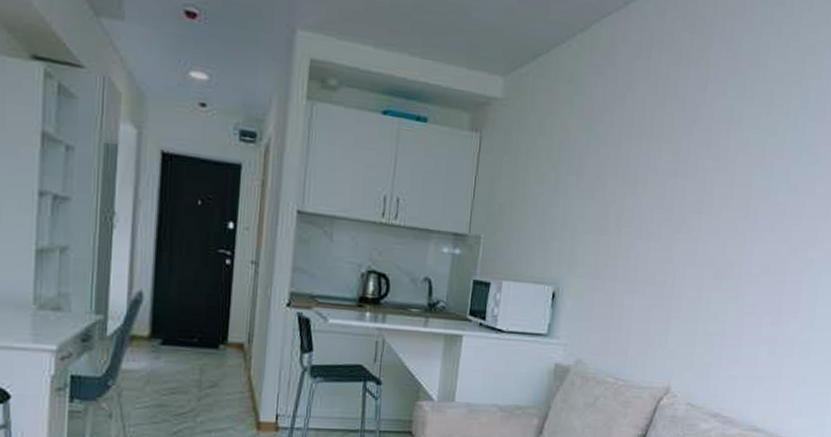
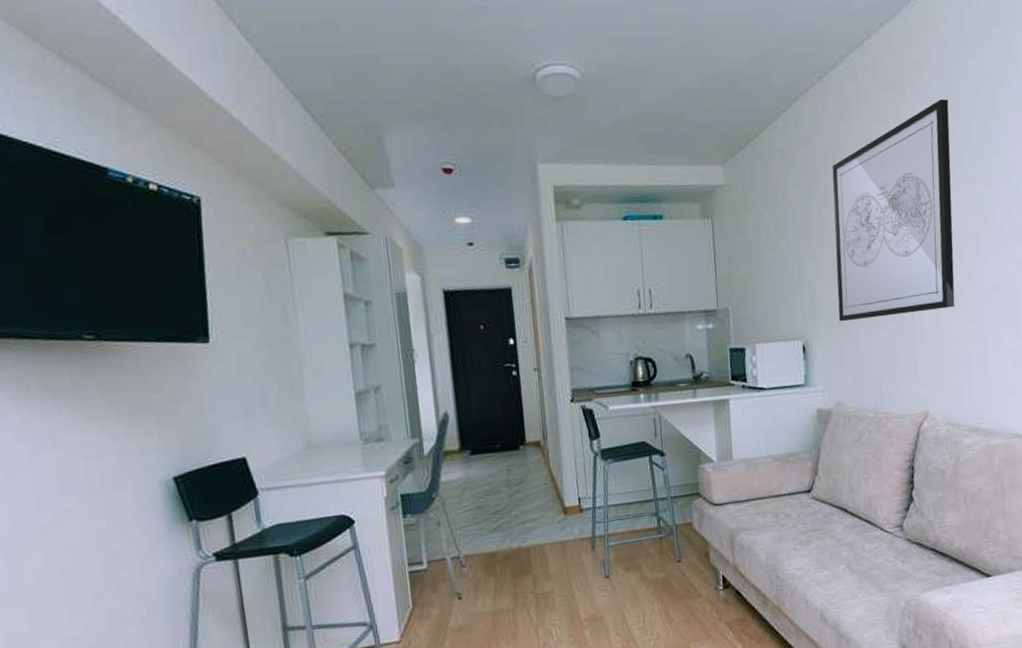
wall art: none [596,55,756,282] -> present [832,99,955,322]

